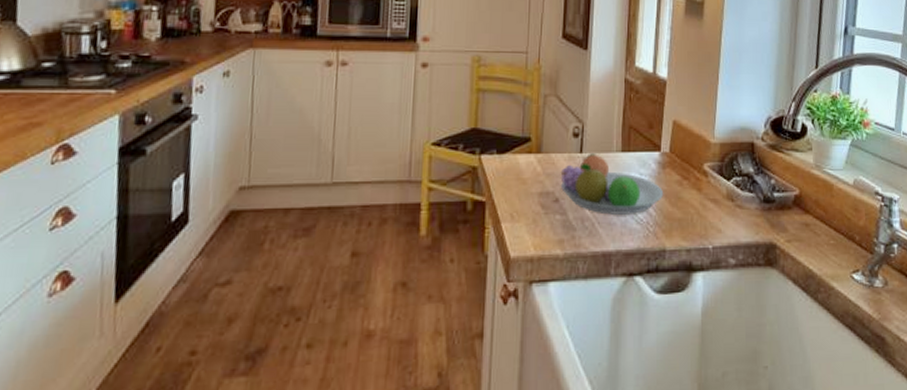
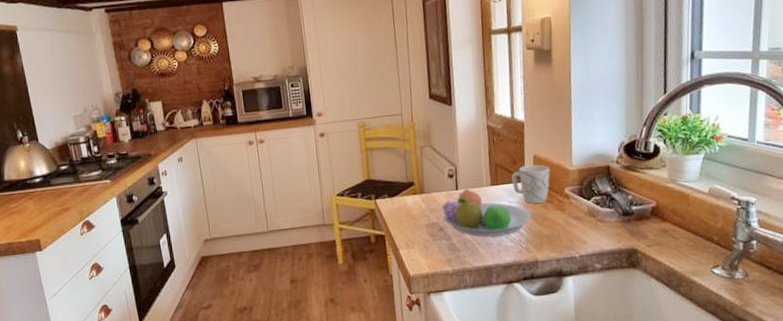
mug: none [645,132,690,180] -> present [511,164,550,204]

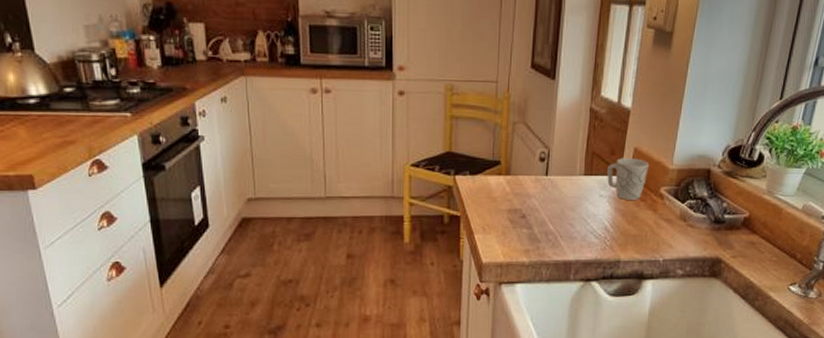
fruit bowl: present [441,189,531,237] -> none [527,176,621,230]

